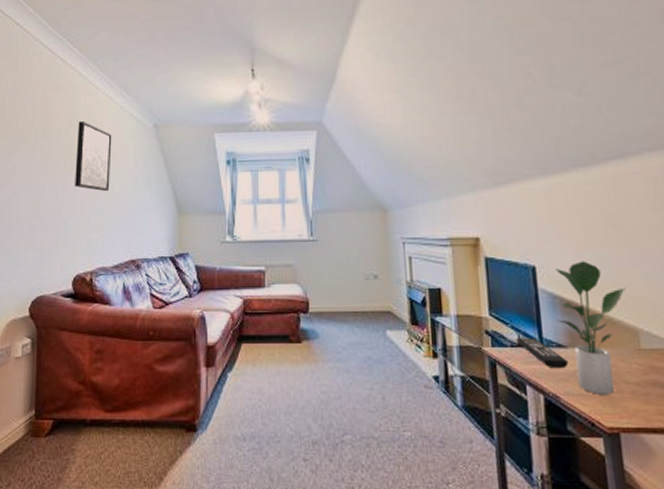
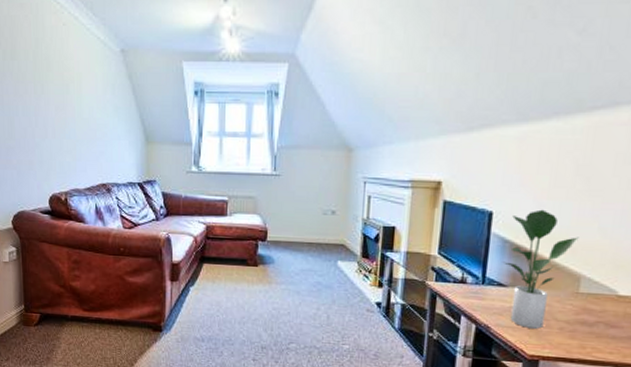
wall art: present [75,120,112,192] -> none [45,42,80,117]
remote control: present [517,337,569,369] -> none [460,275,506,305]

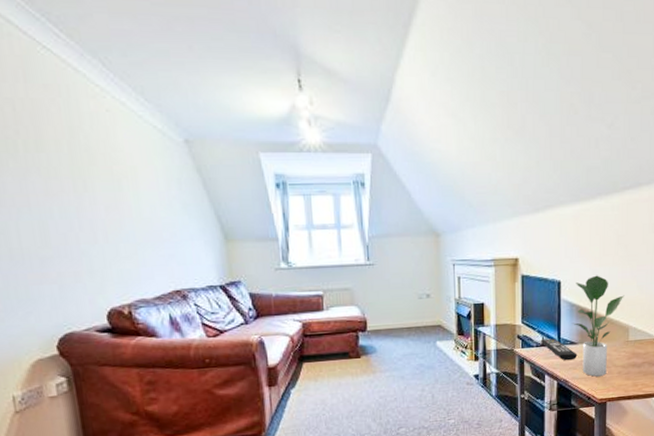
remote control: none [460,275,506,305] -> present [541,338,578,361]

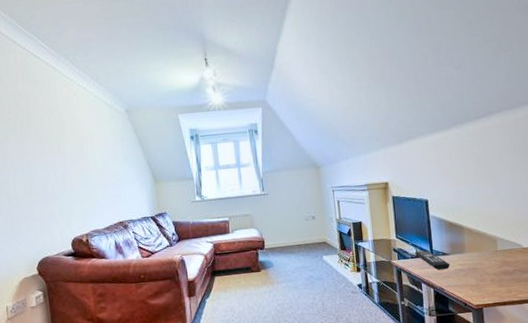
potted plant: present [572,275,624,377] -> none [442,193,489,285]

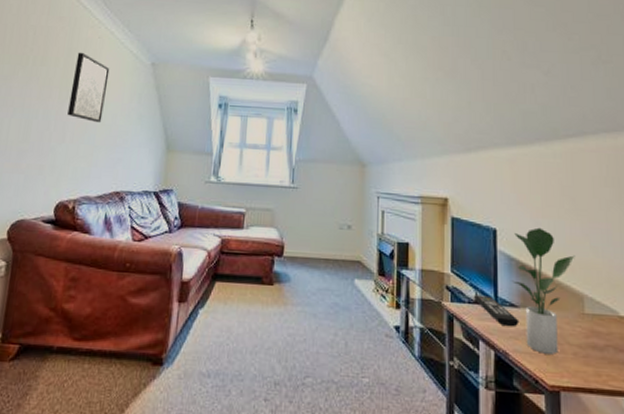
wall art: none [58,109,94,169] -> present [67,52,110,123]
potted plant: none [442,193,489,285] -> present [511,227,575,354]

